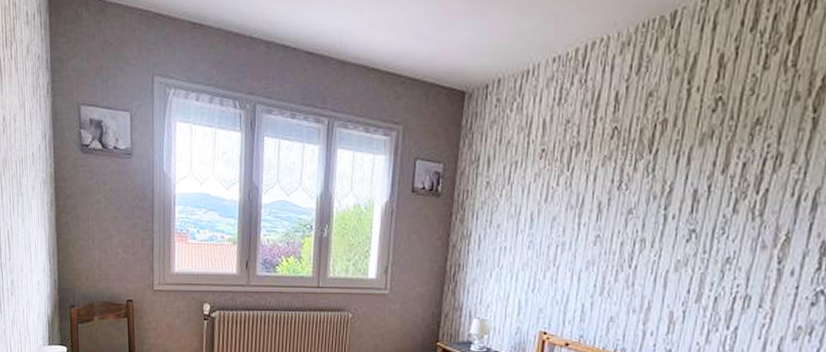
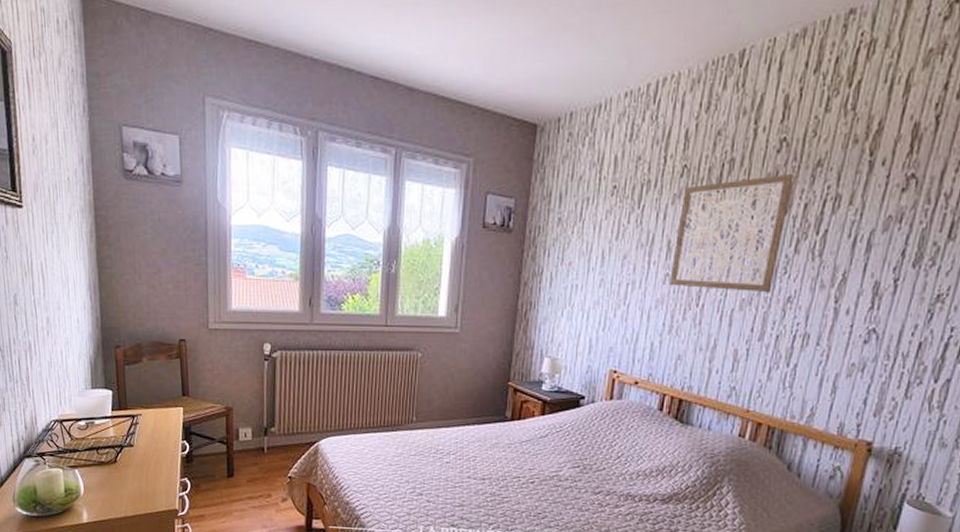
wall art: none [600,133,731,254] -> present [669,174,794,293]

